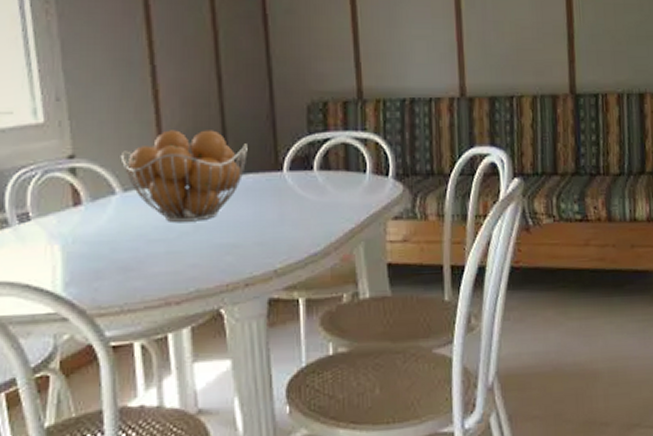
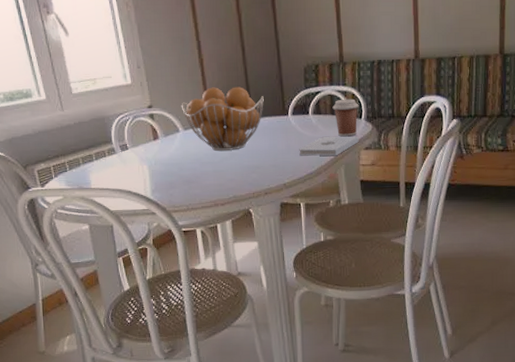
notepad: none [298,201,385,229] -> present [299,136,359,156]
coffee cup: none [347,149,385,202] -> present [332,99,359,137]

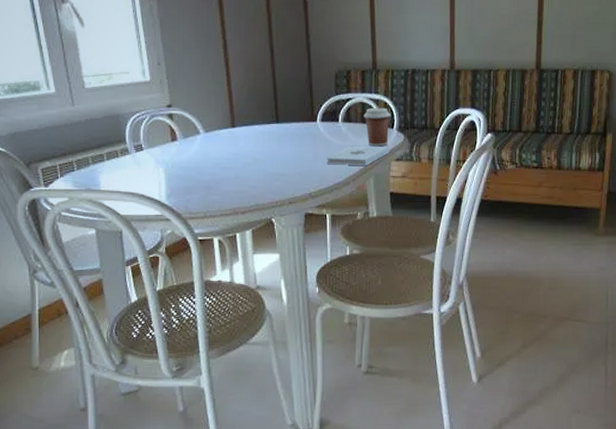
fruit basket: present [181,87,264,151] -> none [203,88,292,156]

